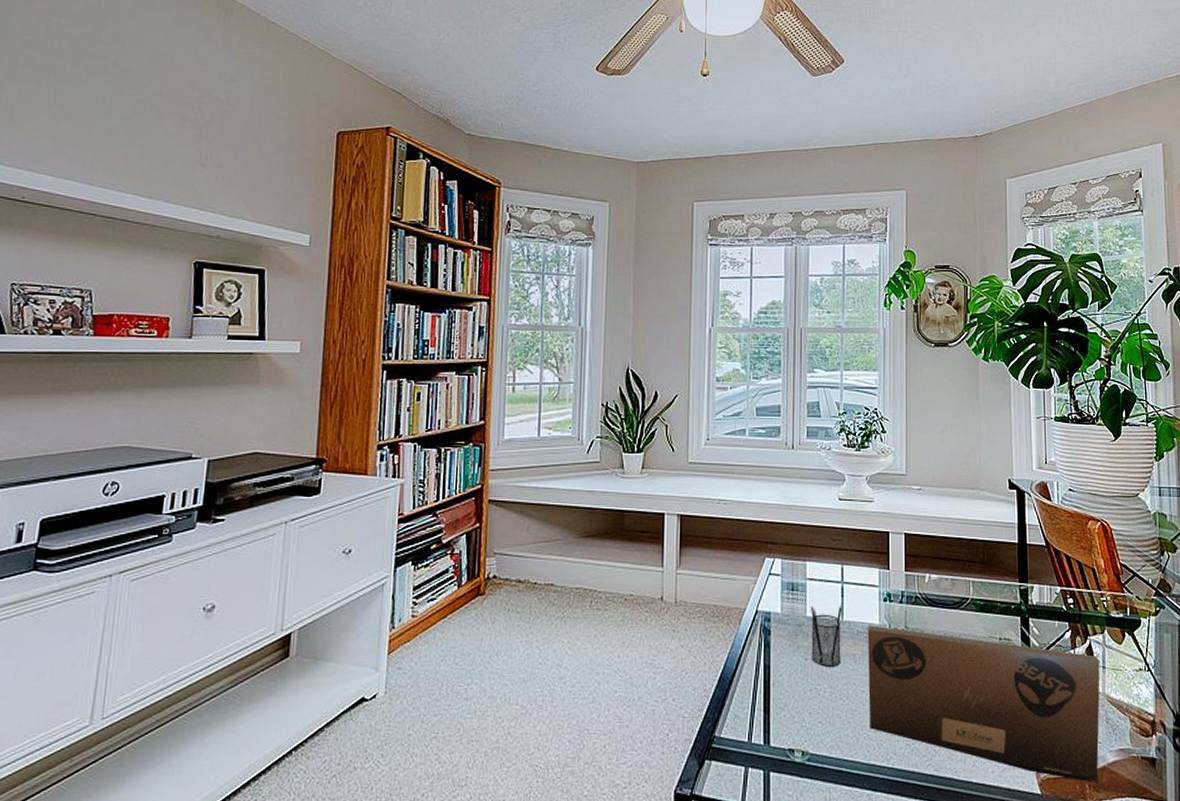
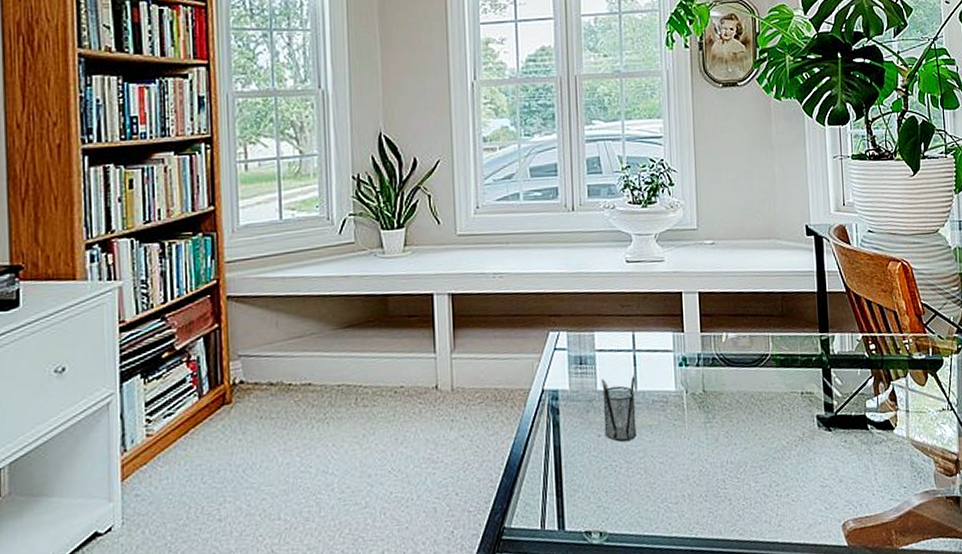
laptop: present [867,625,1100,784] -> none [663,392,904,529]

